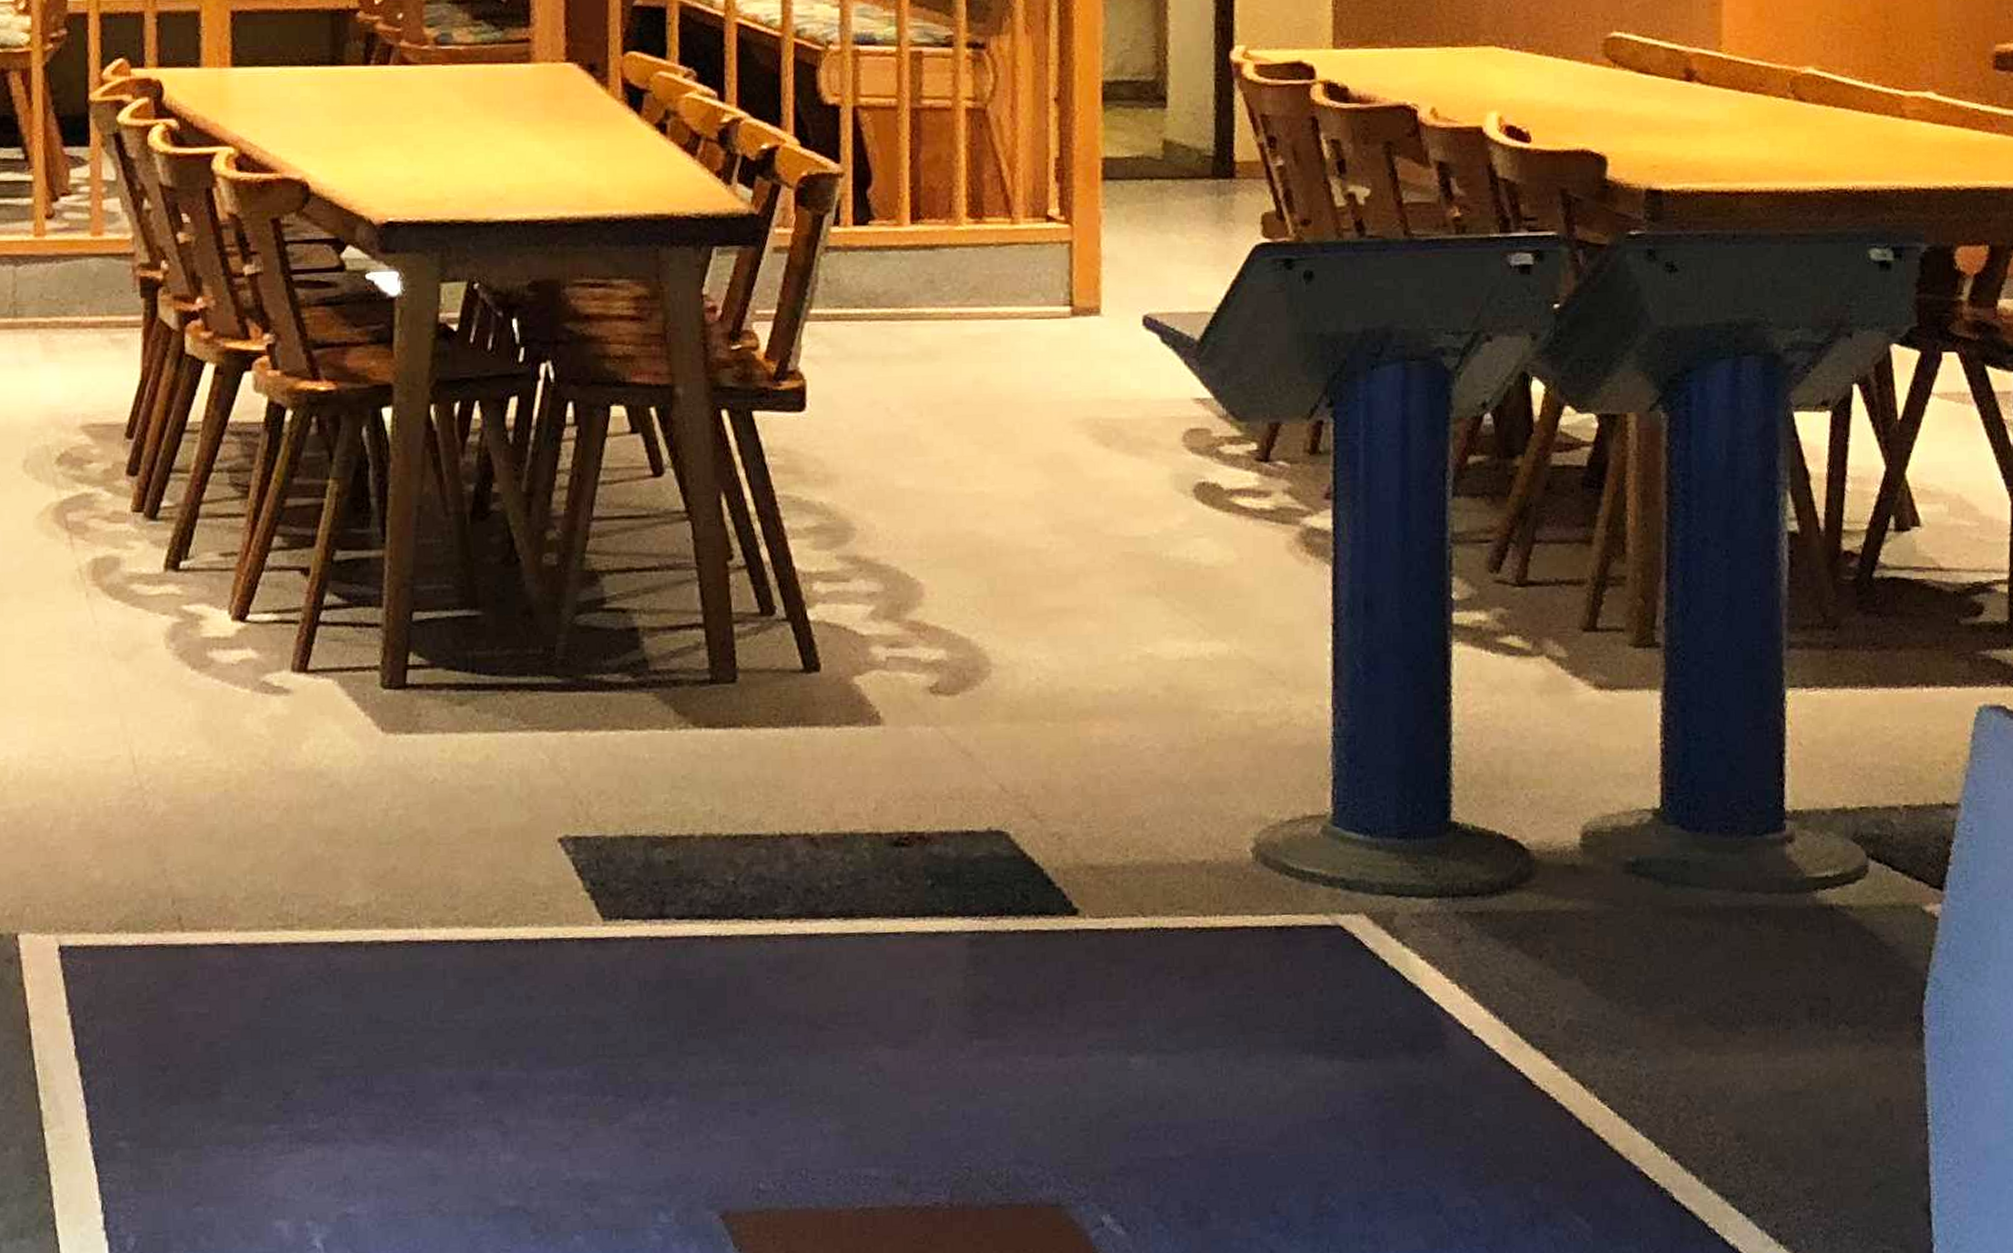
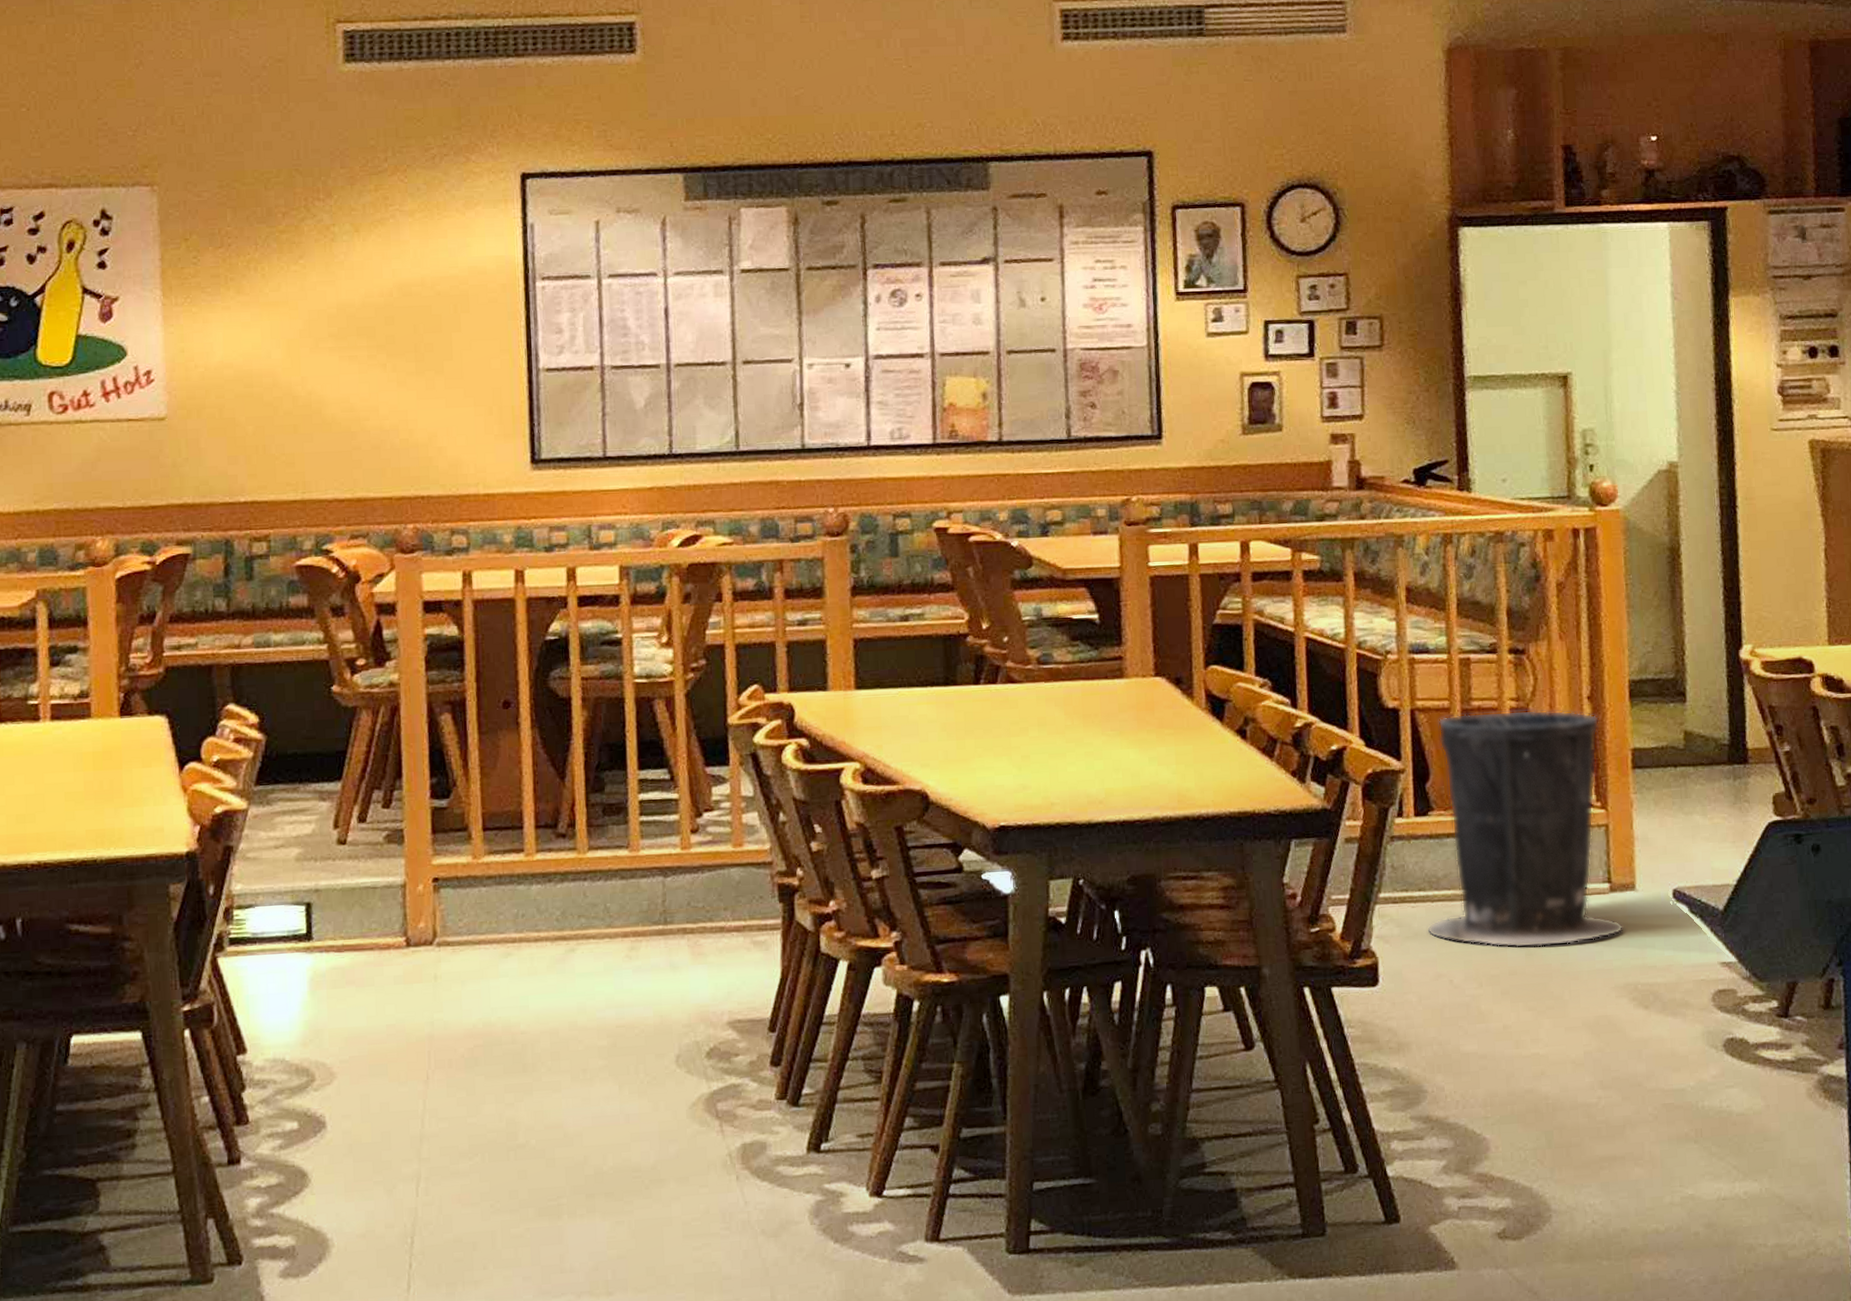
trash can: none [862,111,1087,376] -> present [1426,709,1625,949]

